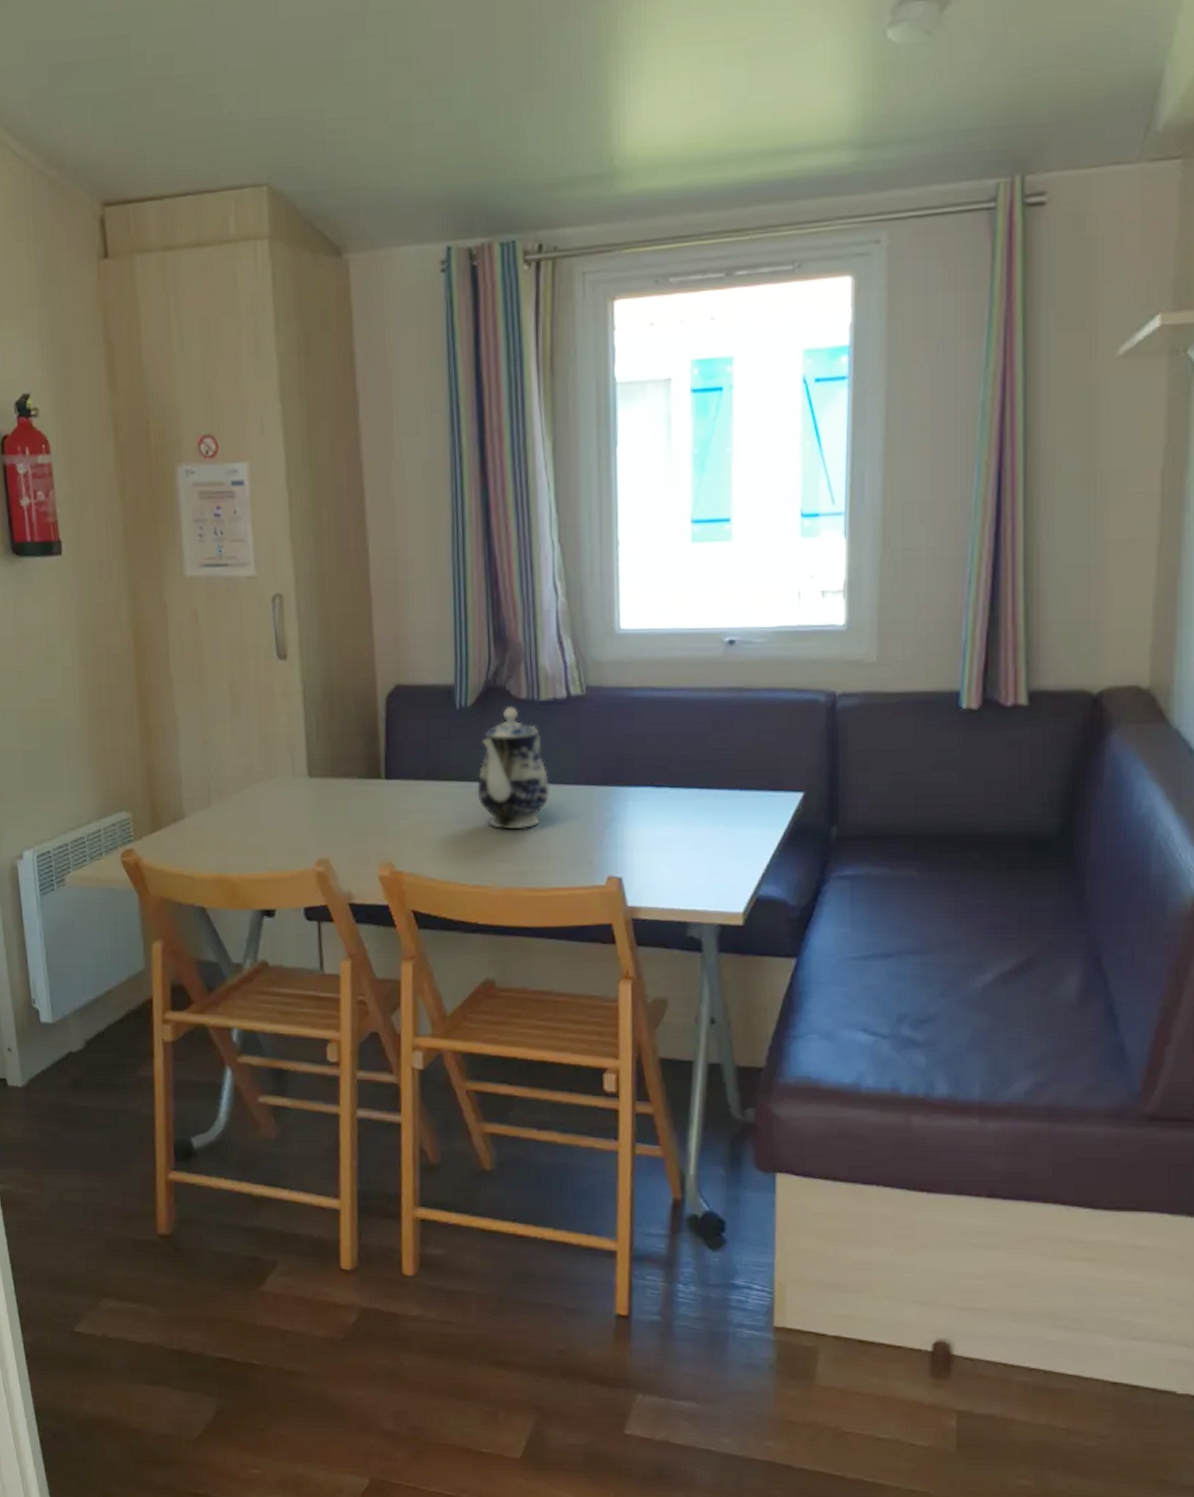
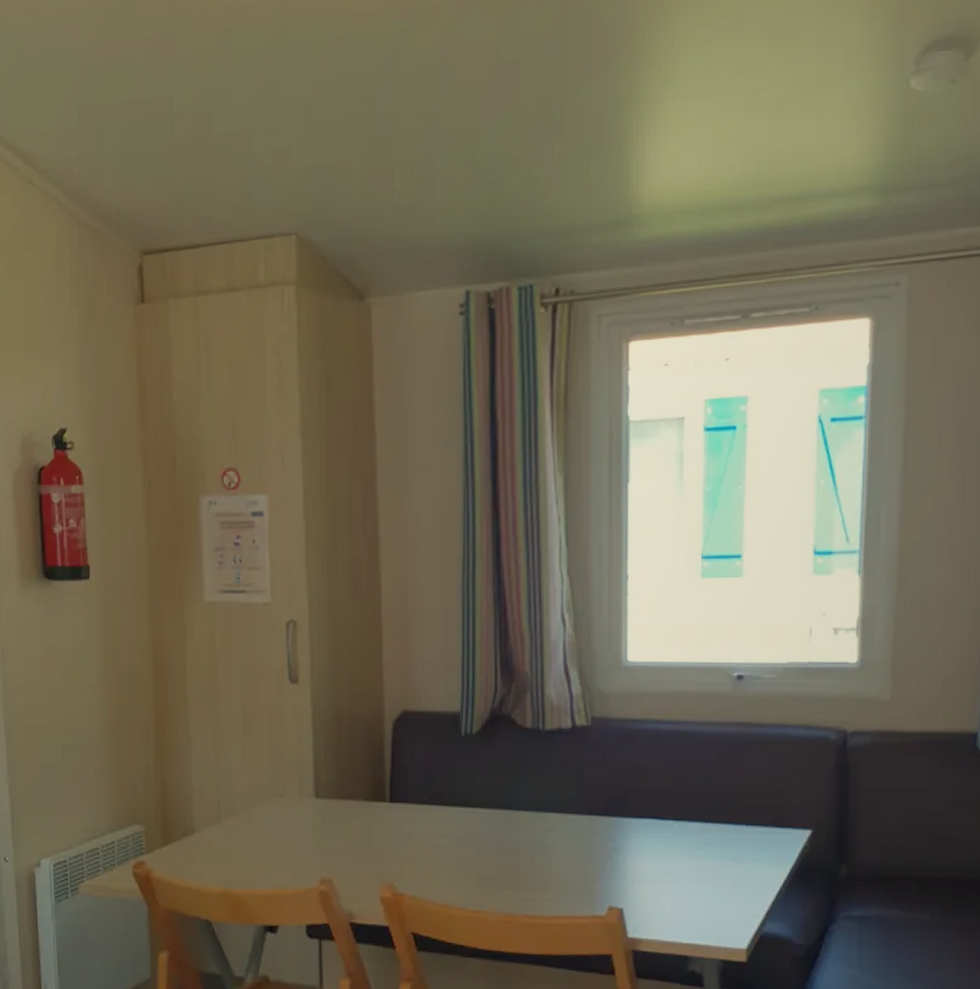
teapot: present [477,707,551,830] -> none [480,735,553,857]

